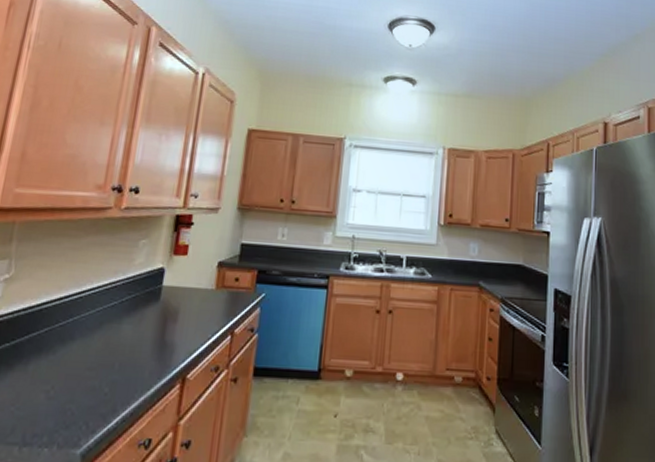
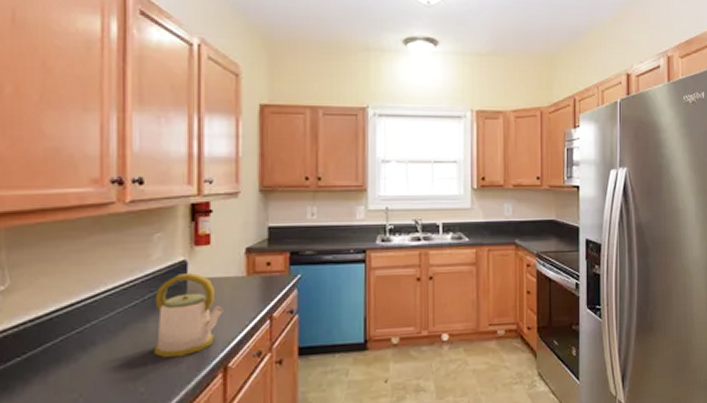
kettle: none [122,279,190,361] -> present [153,272,223,357]

